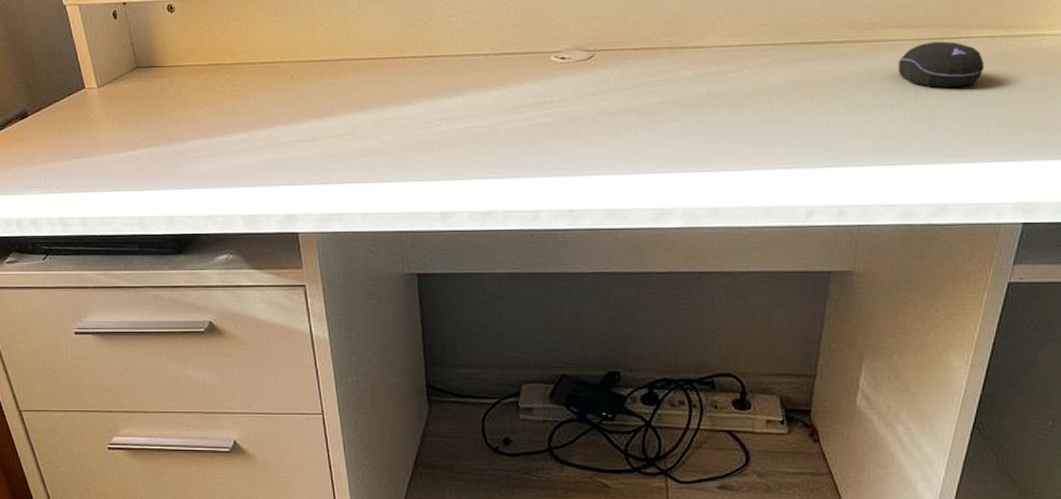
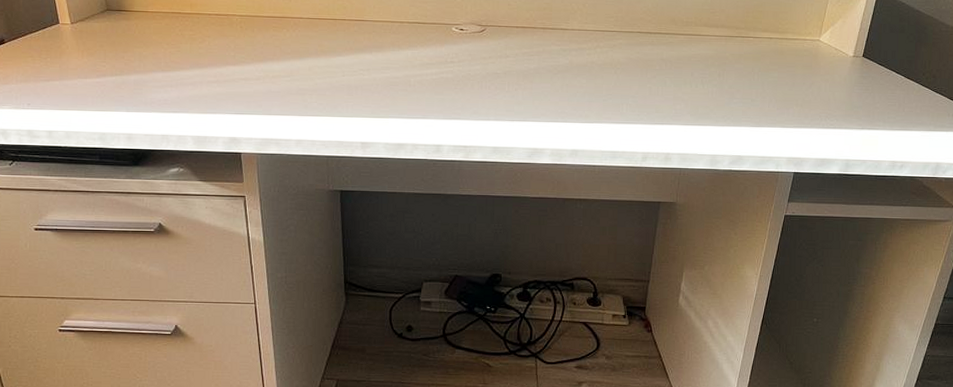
computer mouse: present [898,41,985,89] -> none [707,38,766,73]

